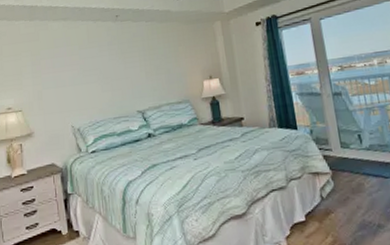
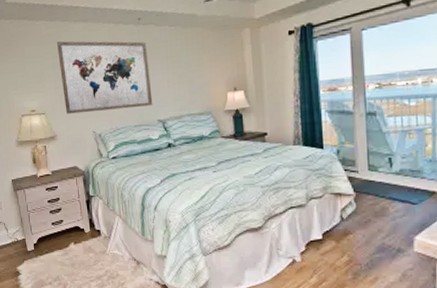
wall art: none [36,37,132,110] -> present [57,41,153,114]

